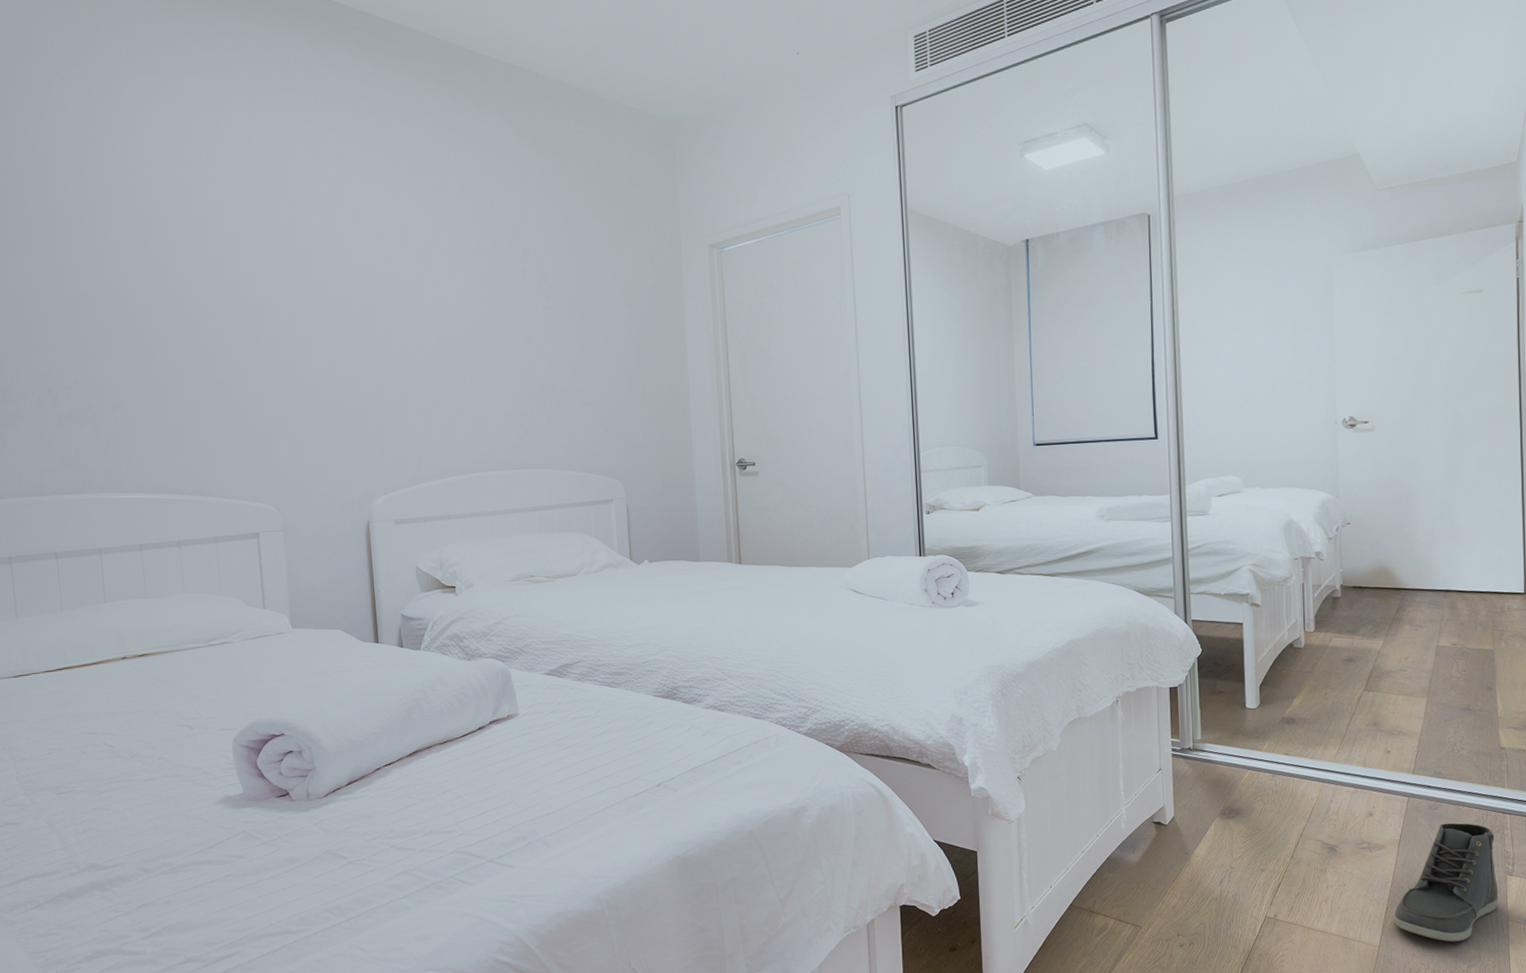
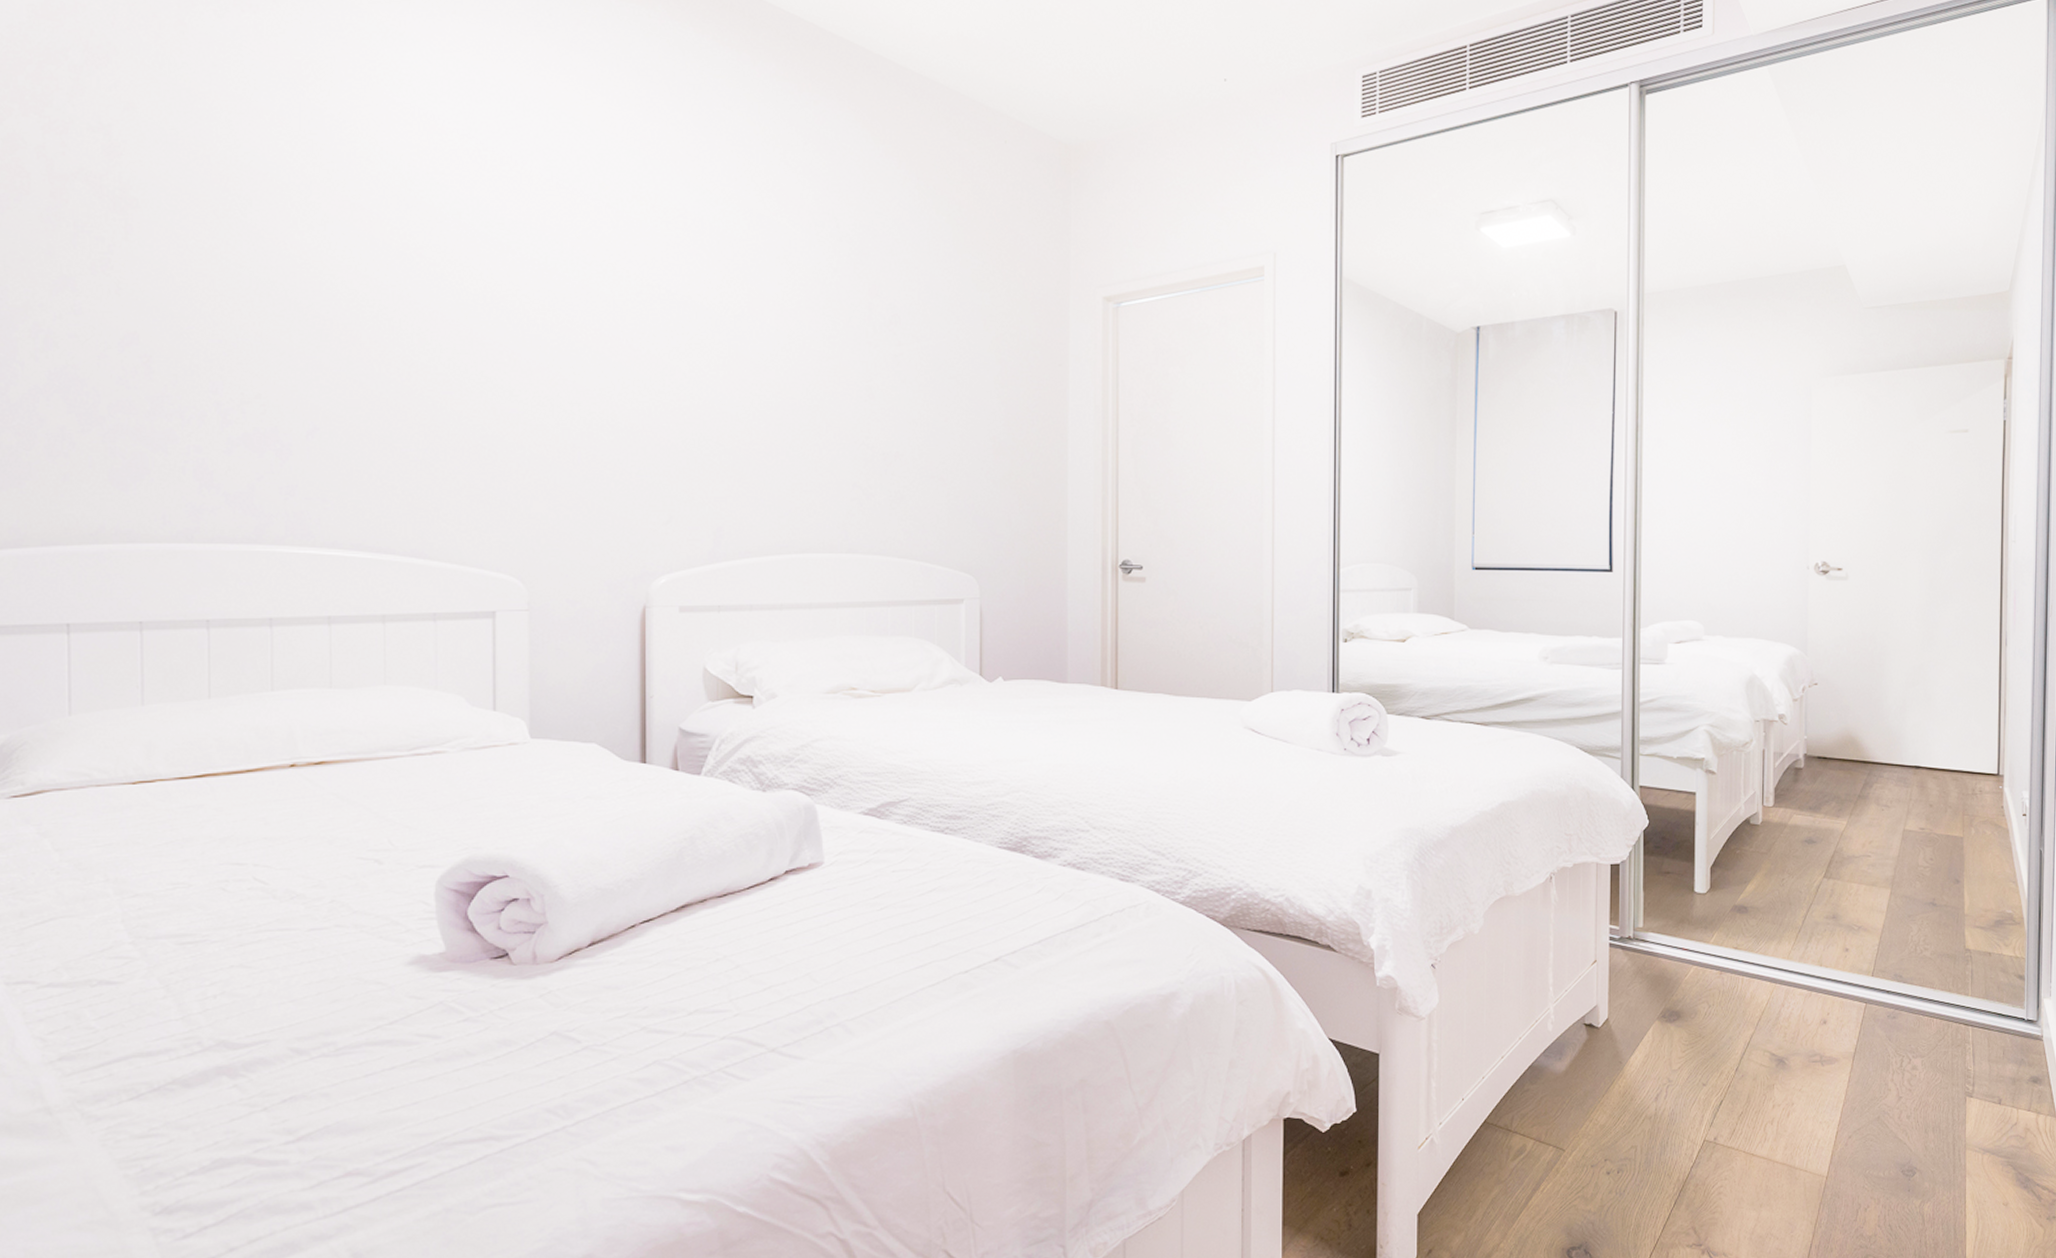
sneaker: present [1393,822,1499,942] -> none [1844,1034,1957,1173]

